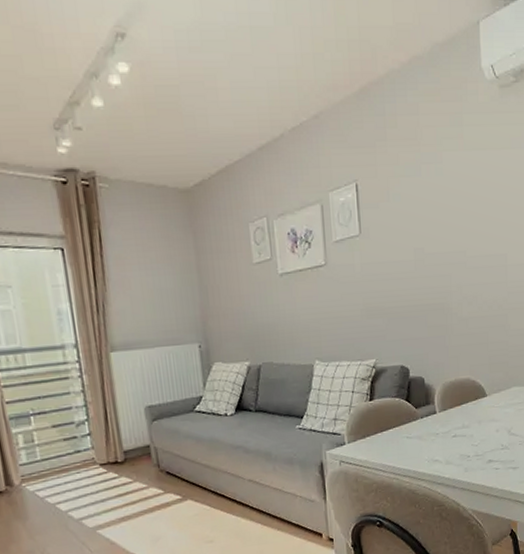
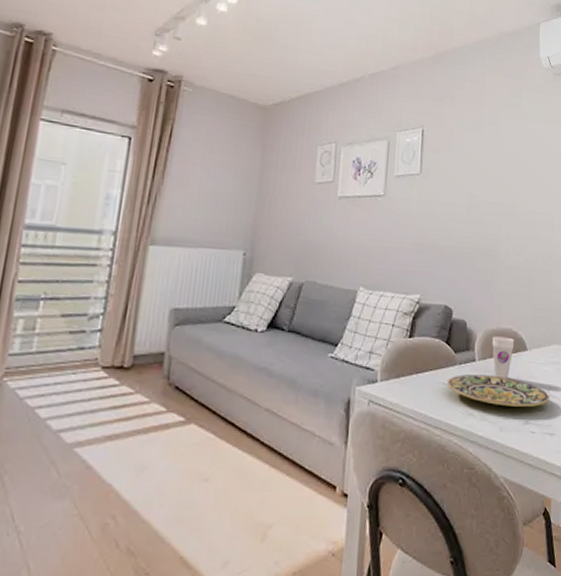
plate: none [410,423,512,450] -> present [446,374,550,407]
cup: none [451,386,474,425] -> present [492,336,515,378]

